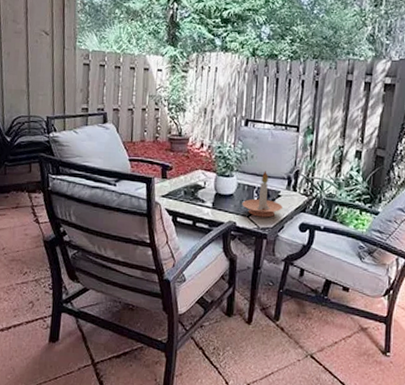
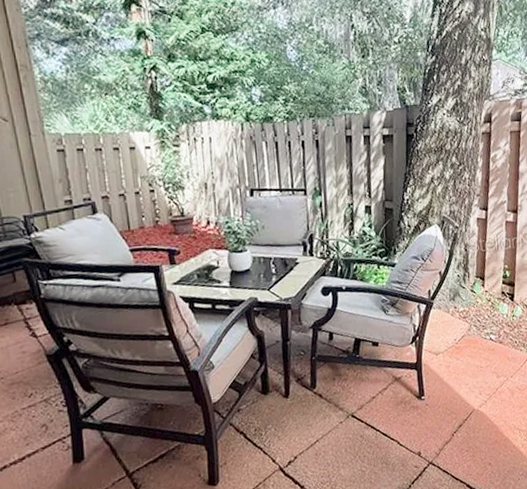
candle holder: present [242,171,282,218] -> none [260,240,302,288]

